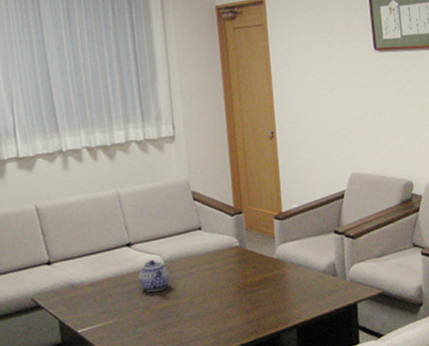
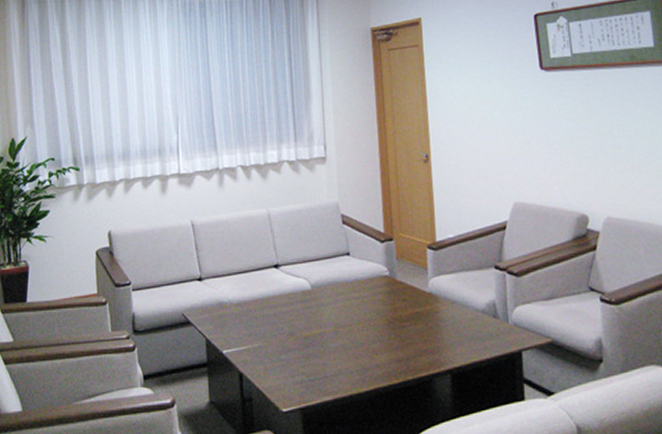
teapot: present [138,259,171,292] -> none [284,283,317,317]

